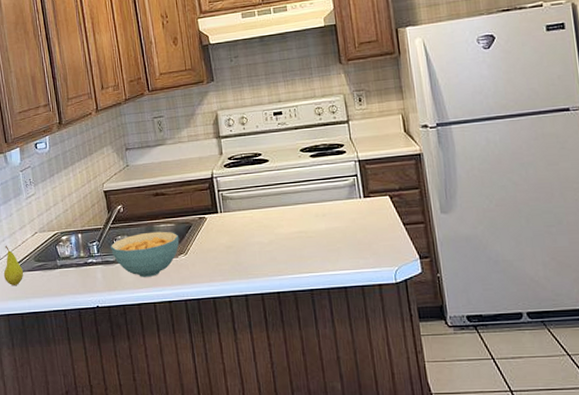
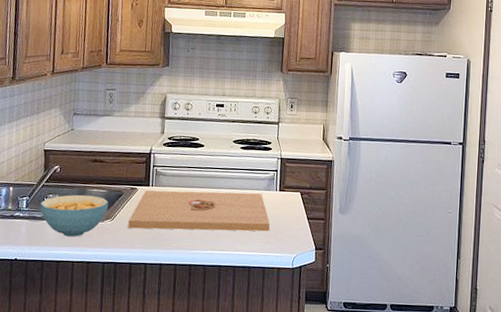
platter: none [203,203,362,261] -> present [128,190,270,232]

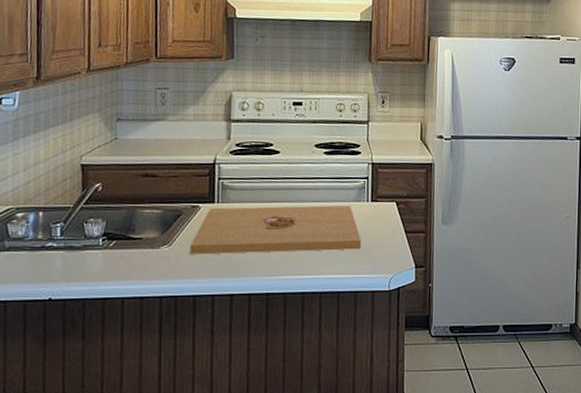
cereal bowl: present [40,194,109,237] -> none [78,217,165,268]

